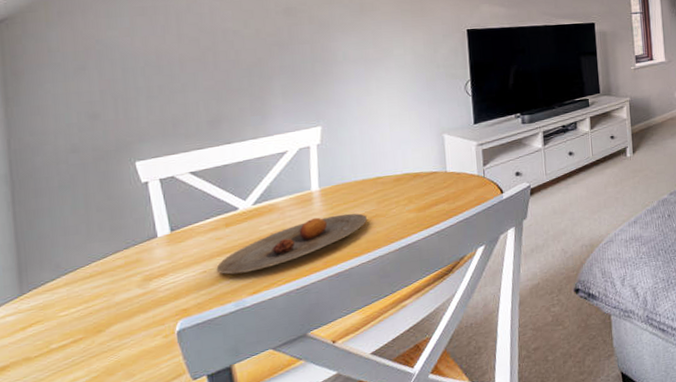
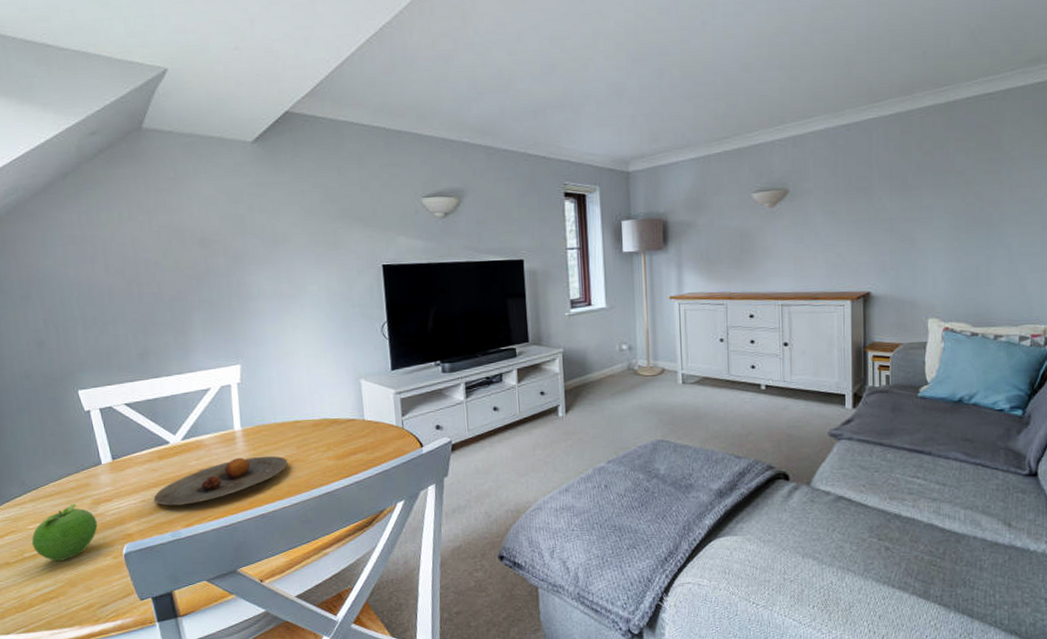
fruit: none [62,282,147,350] -> present [31,503,98,562]

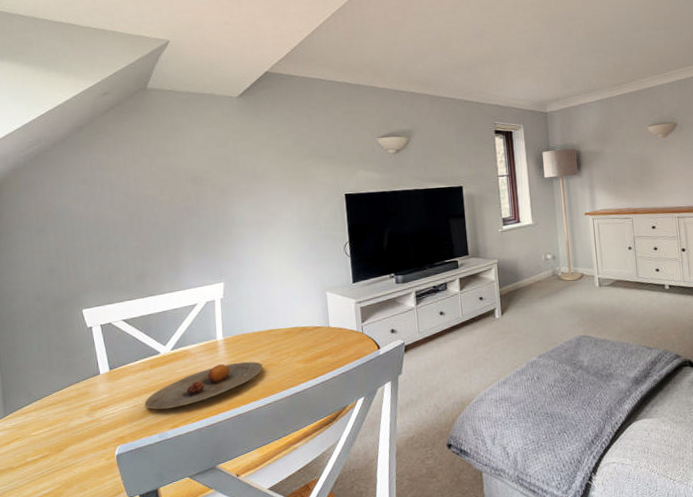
fruit: present [31,503,98,562] -> none [34,410,94,465]

